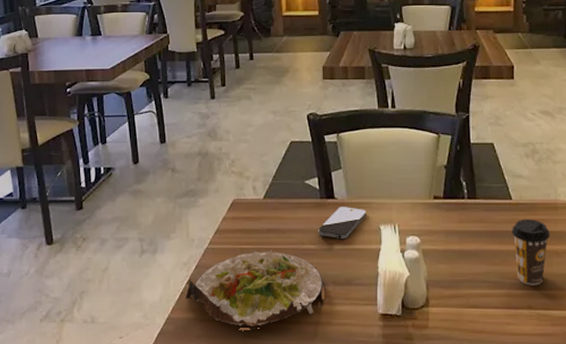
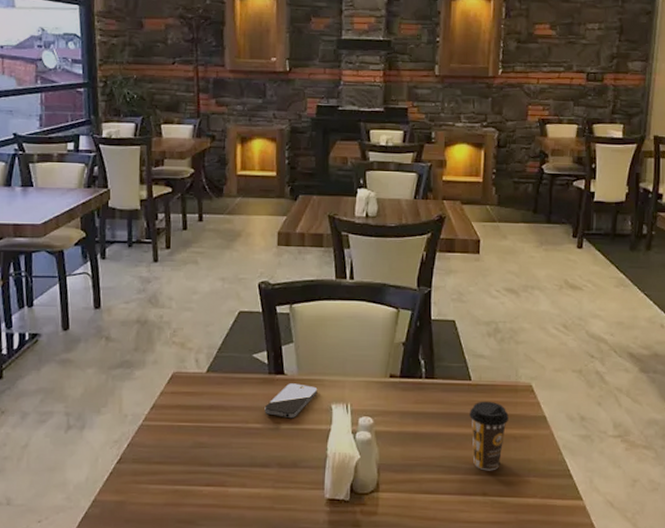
salad plate: present [185,249,326,329] -> none [114,428,270,514]

